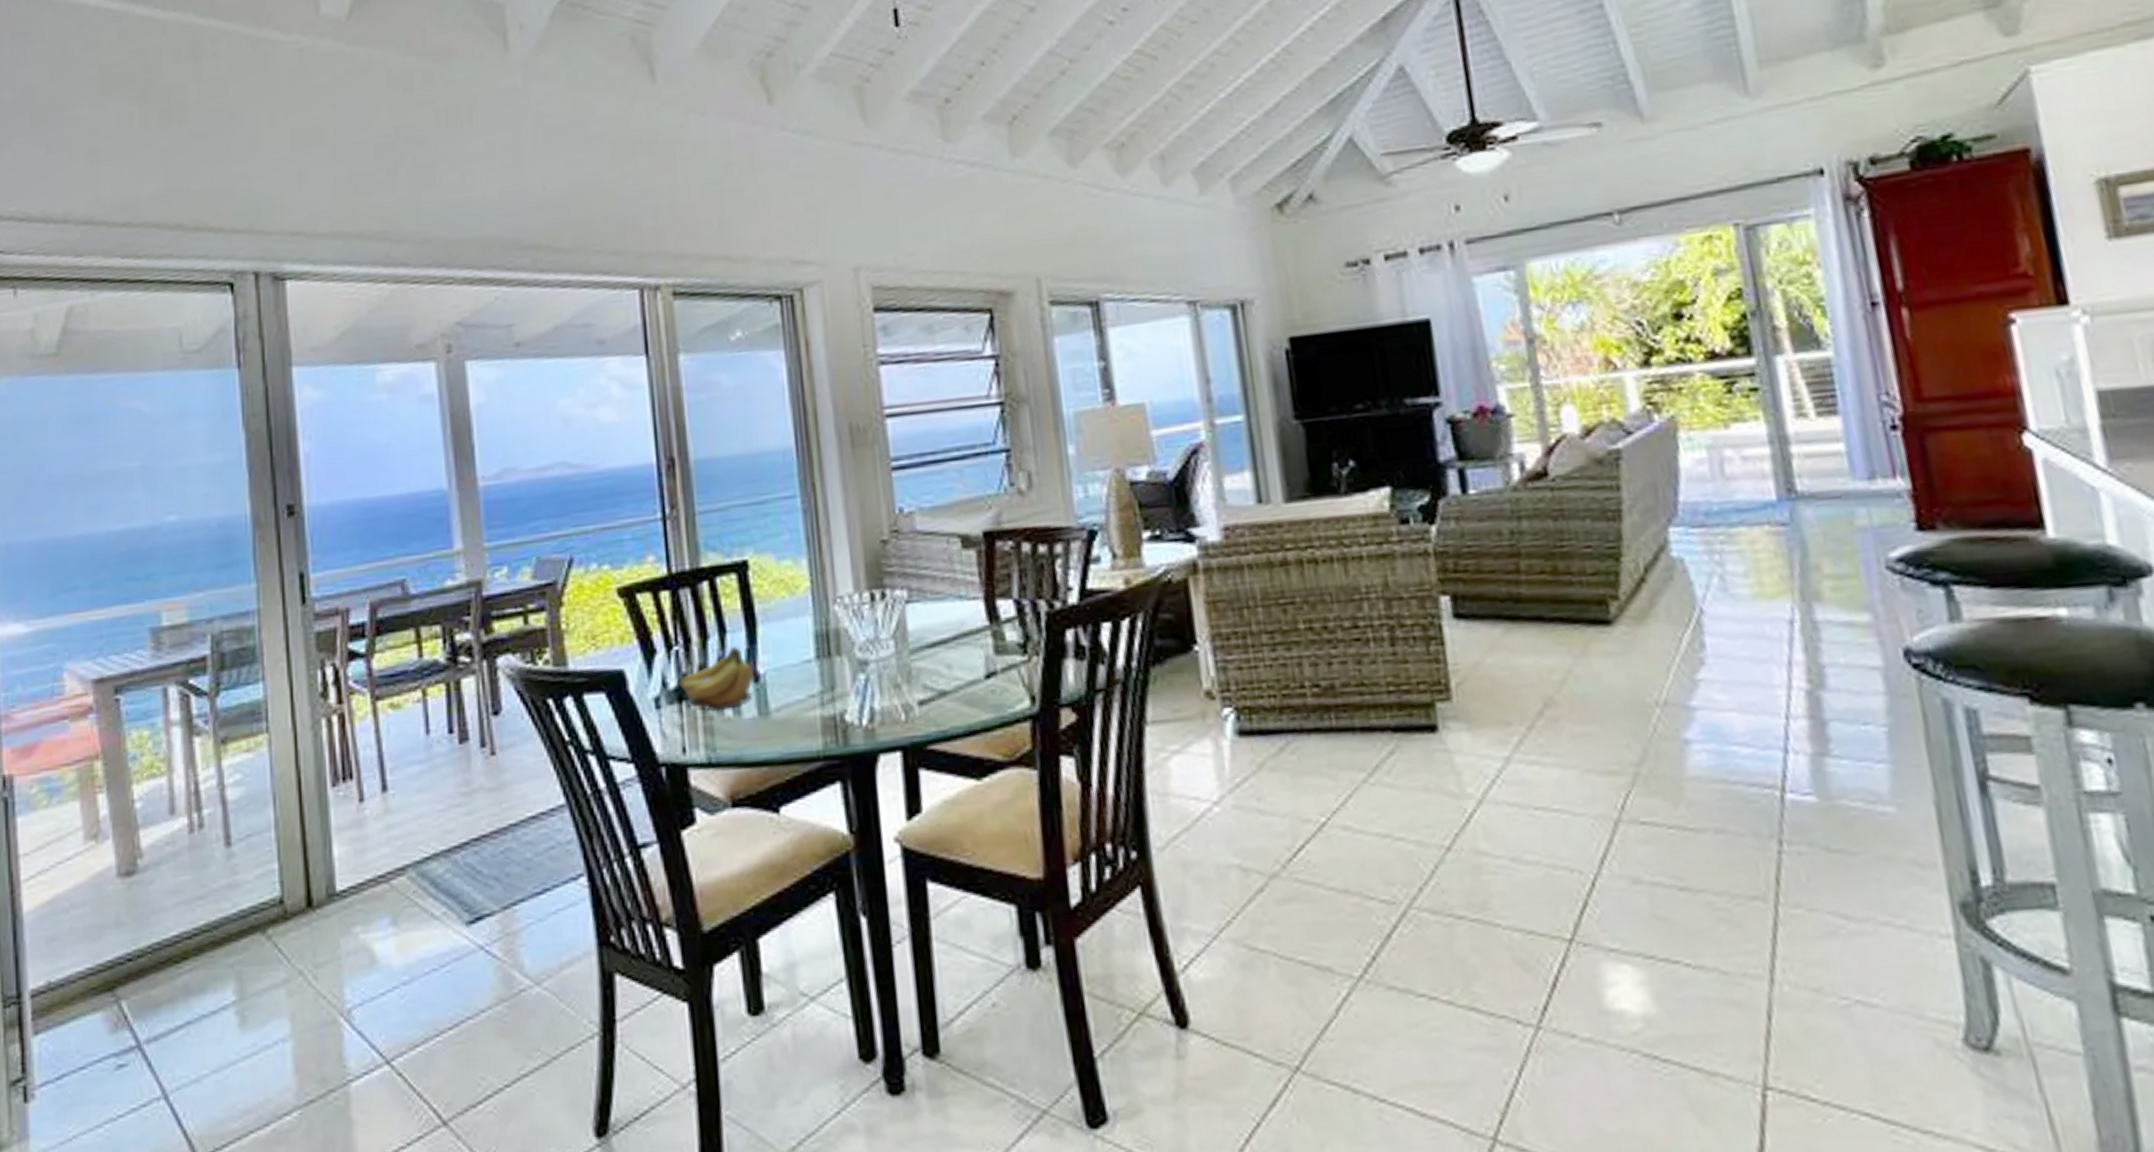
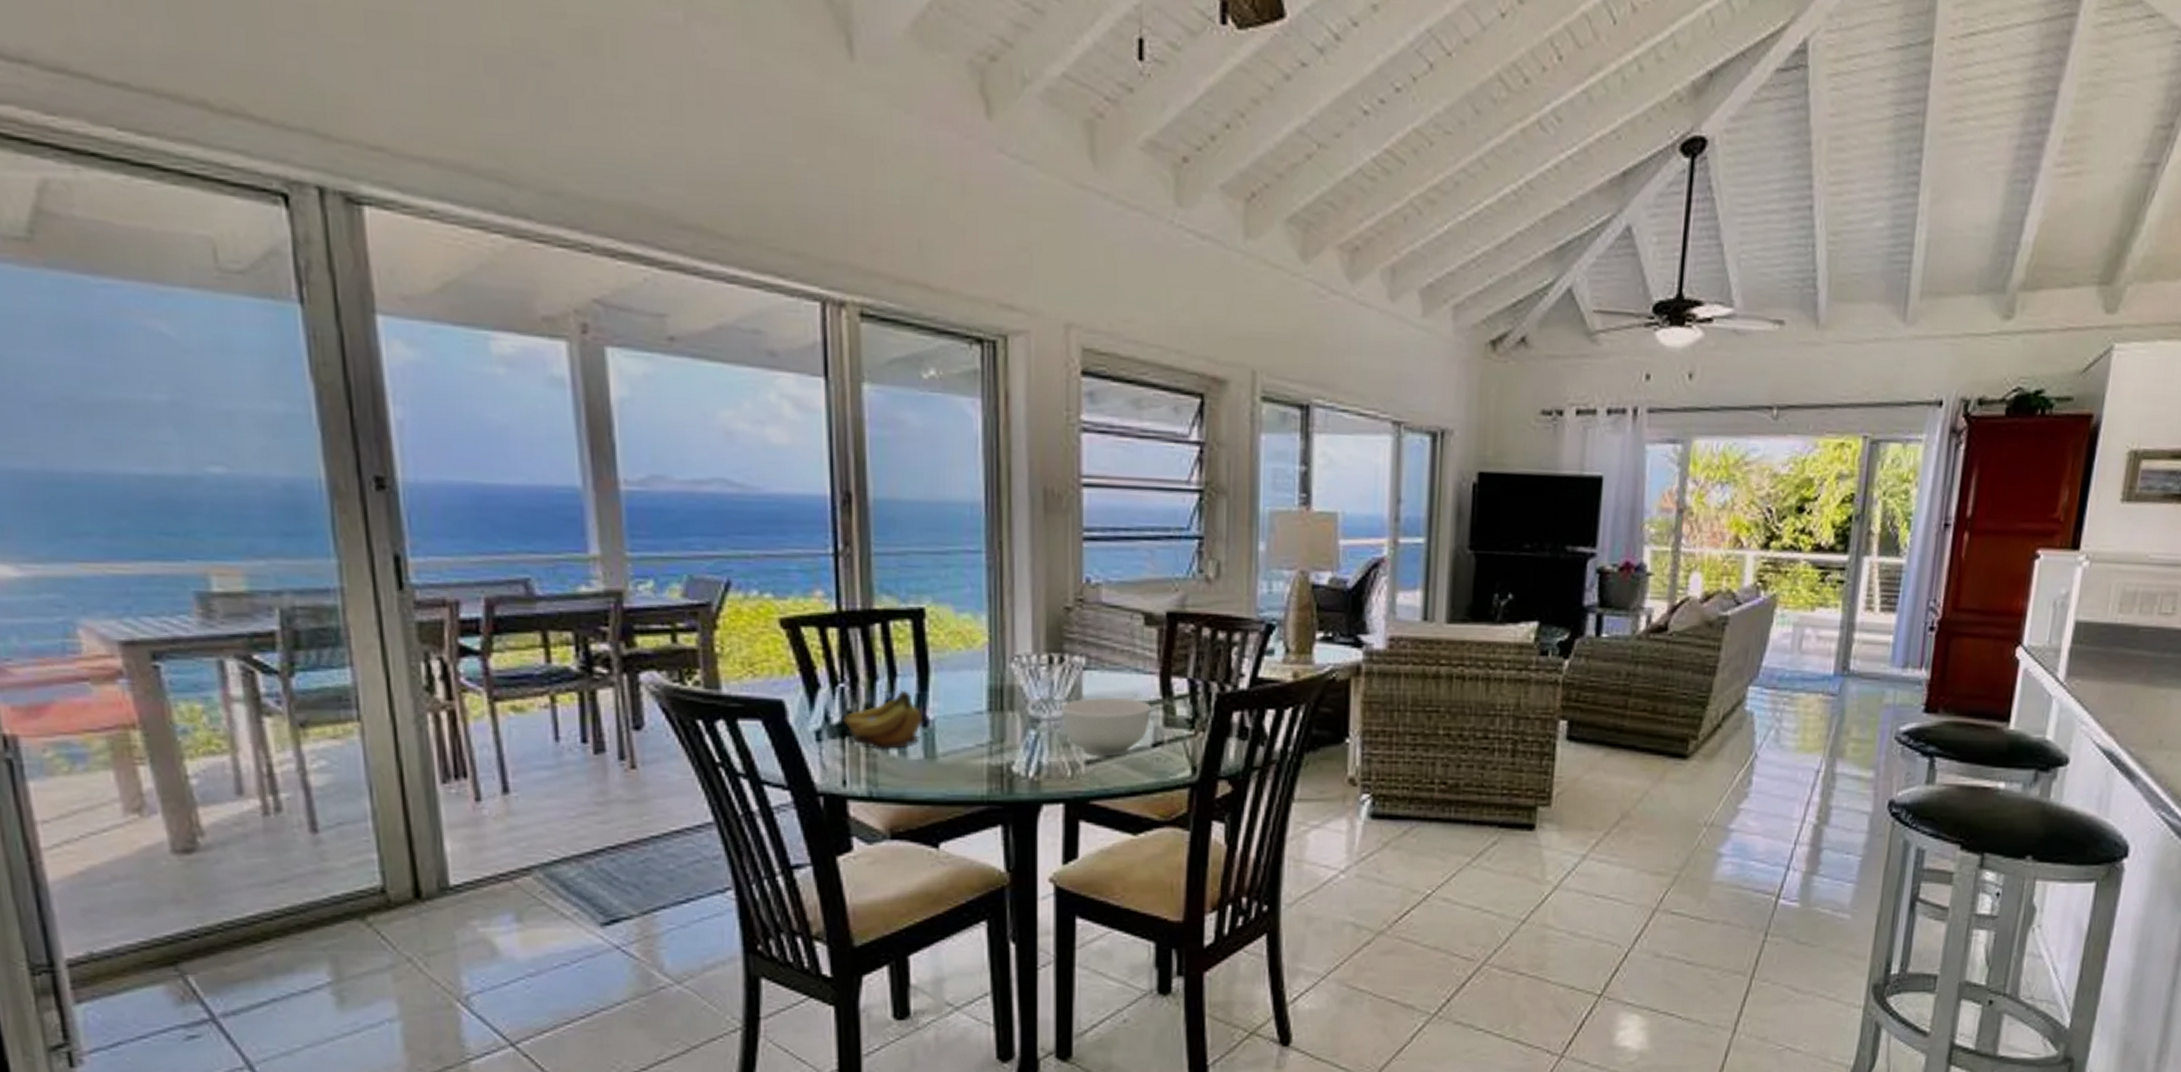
bowl: none [887,628,980,695] -> present [1060,698,1152,755]

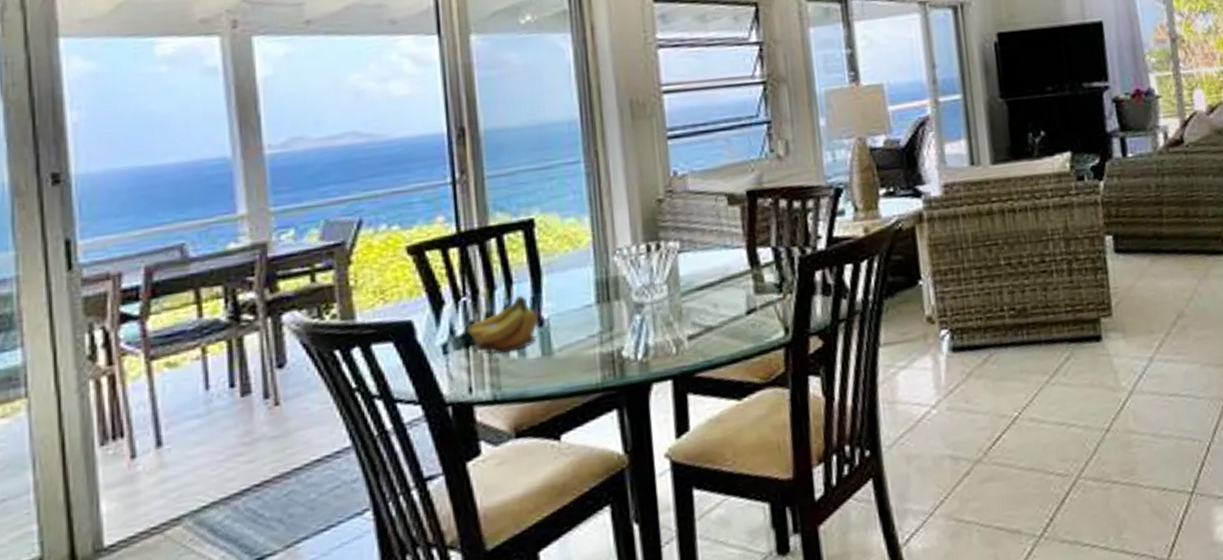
bowl: present [1060,698,1152,755] -> none [661,273,743,330]

